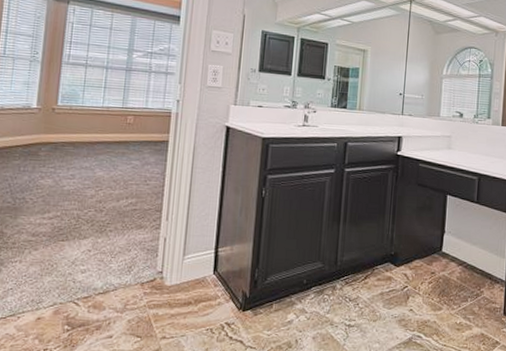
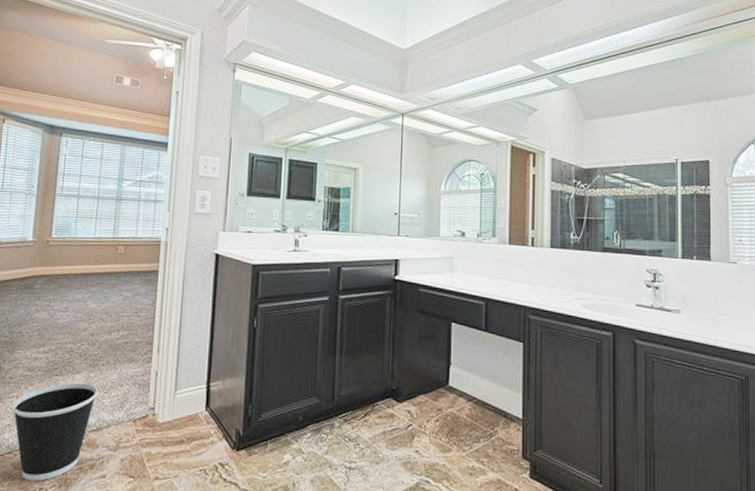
wastebasket: none [15,248,105,342] -> present [12,382,98,481]

